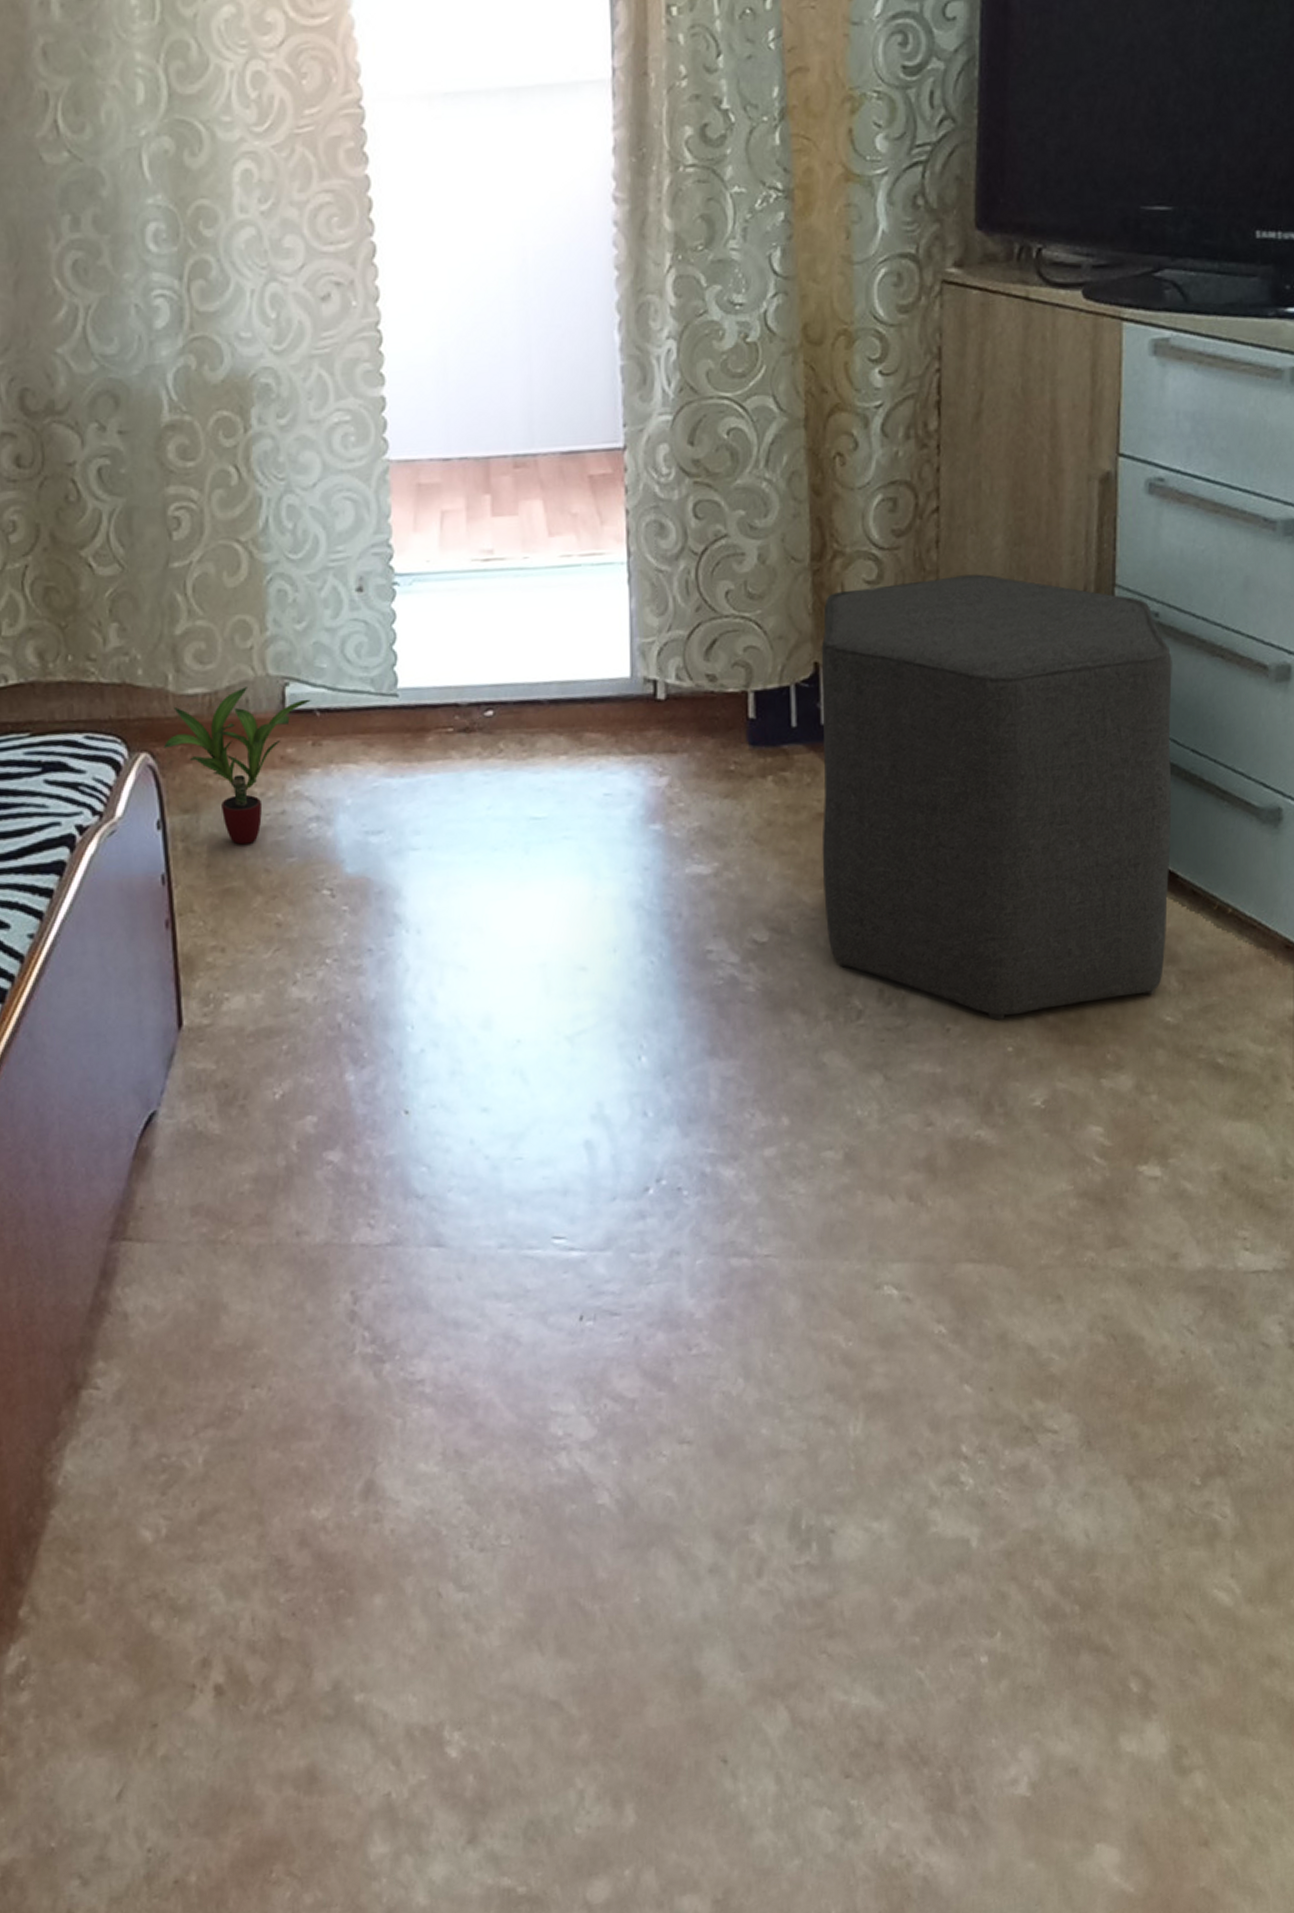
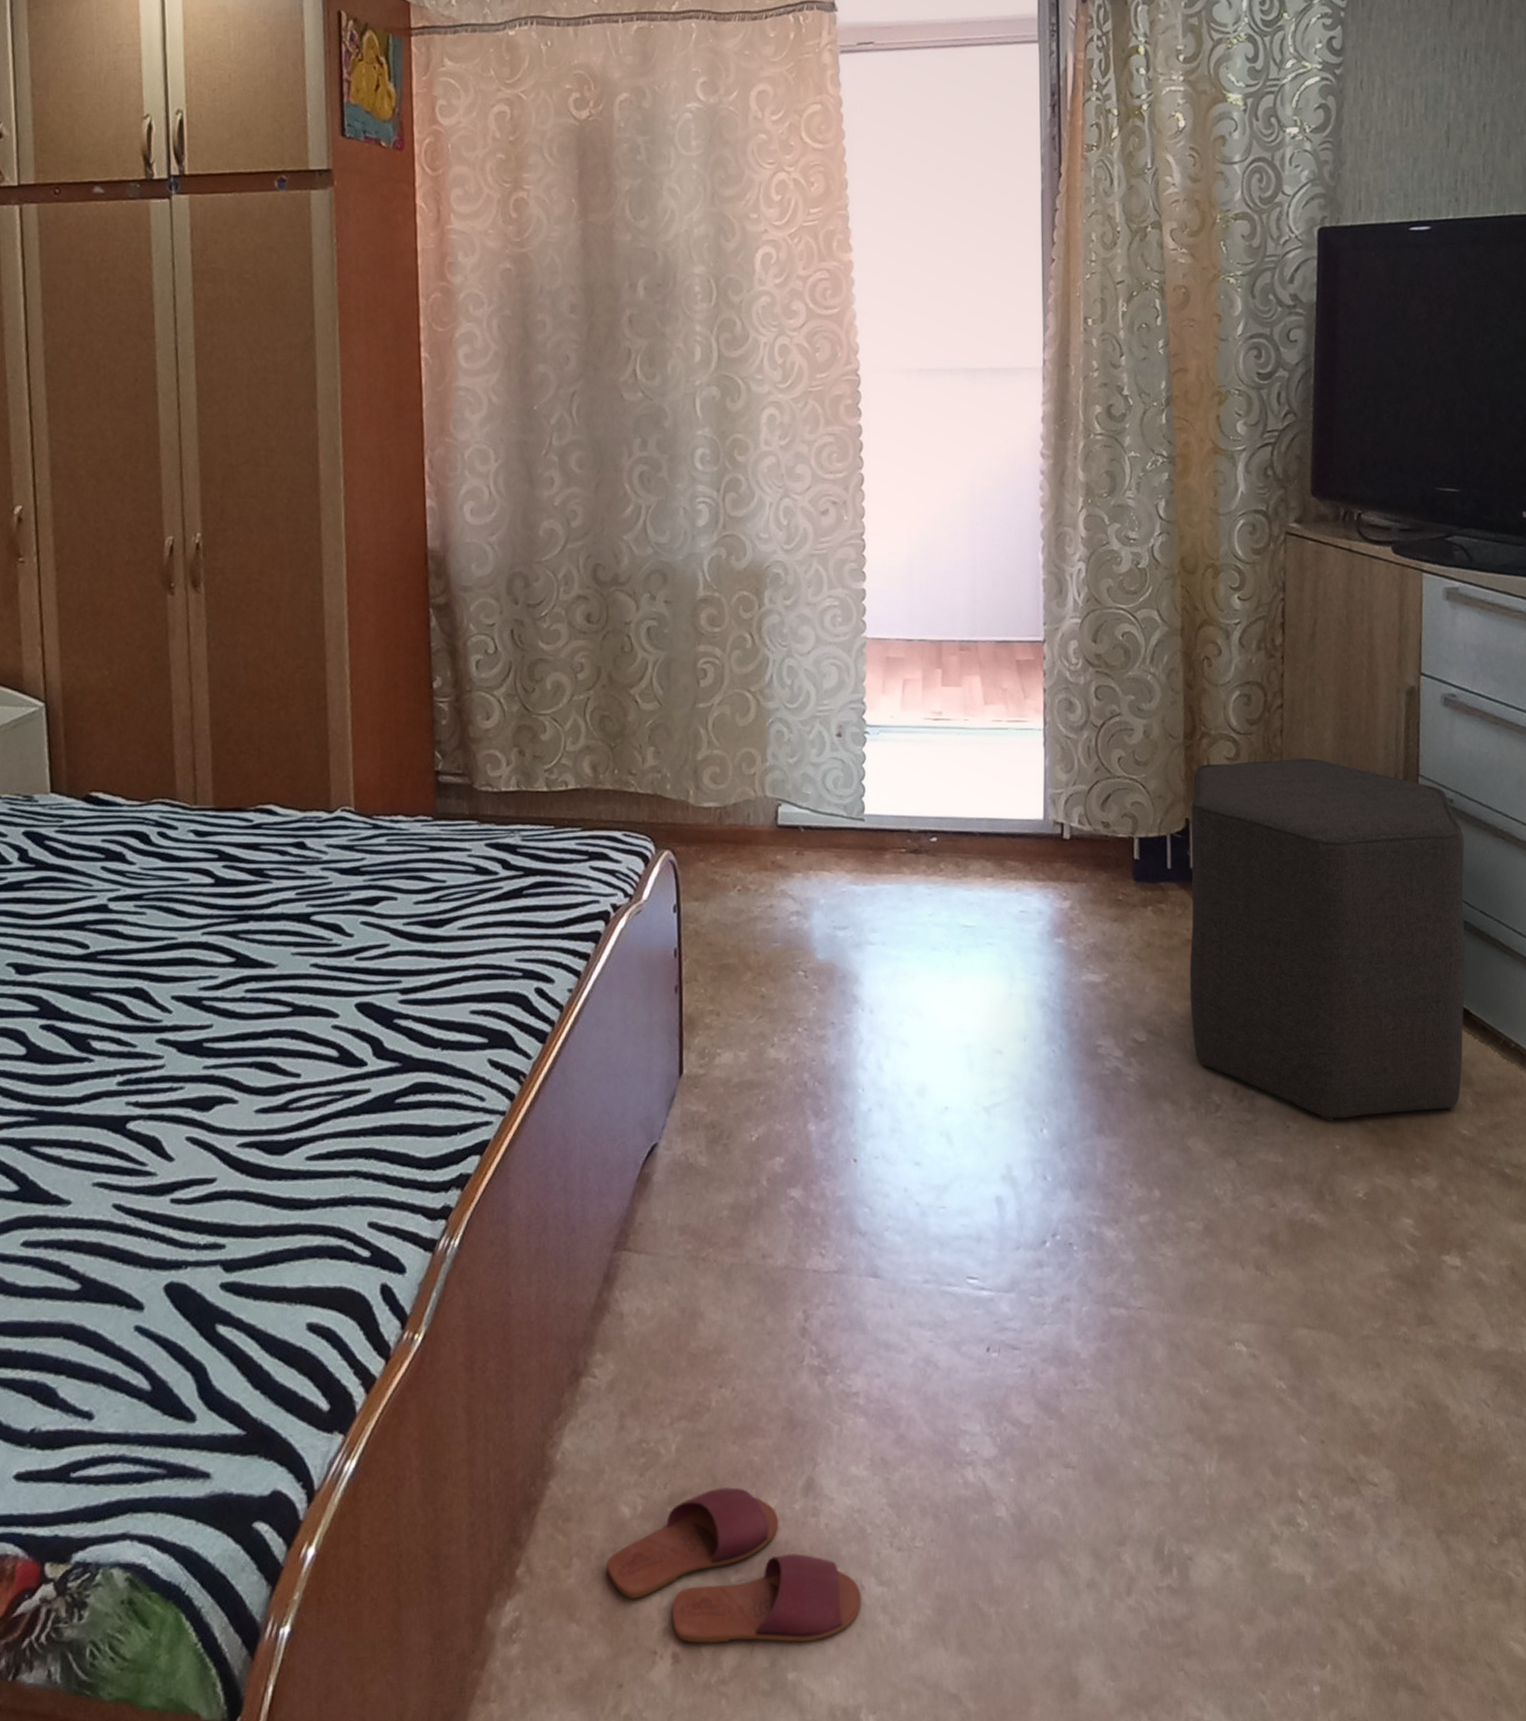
slippers: none [128,1498,439,1672] -> present [606,1487,861,1643]
potted plant: present [163,687,311,845] -> none [682,805,797,930]

